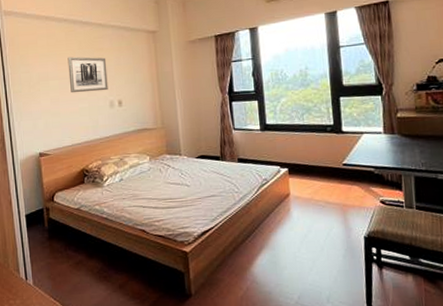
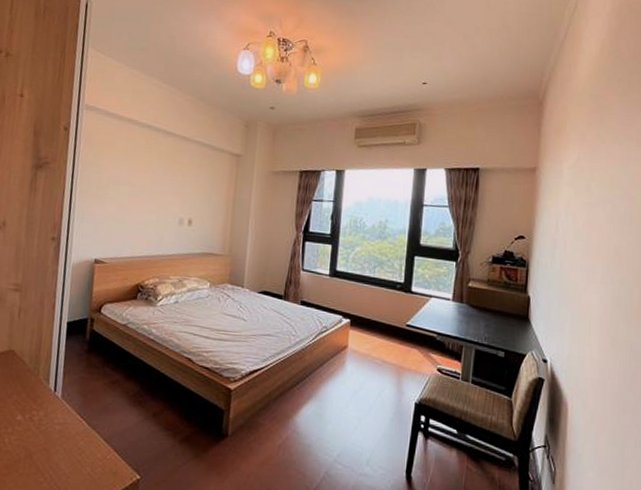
wall art: present [67,56,108,93] -> none [140,165,184,207]

